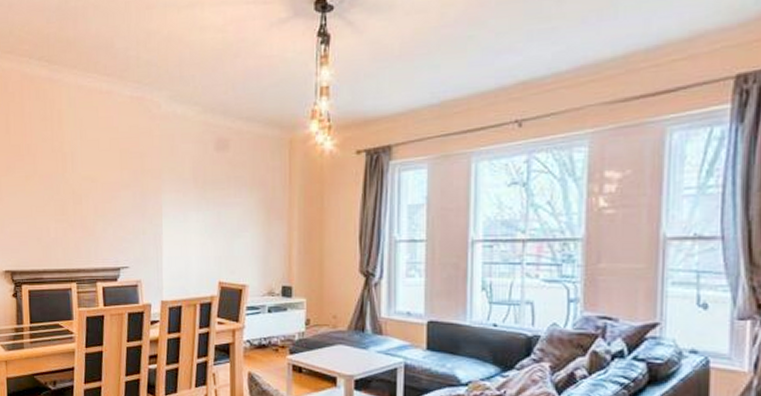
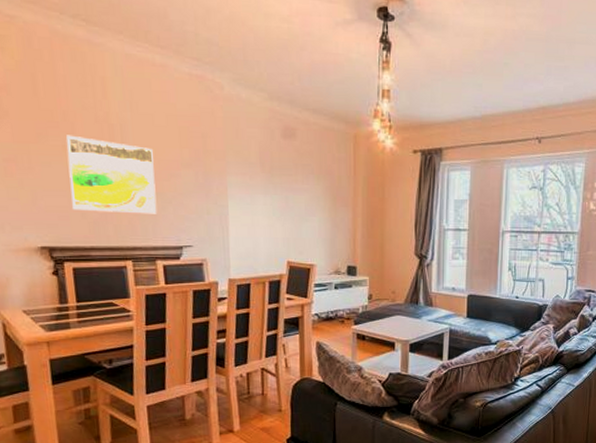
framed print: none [28,166,99,237] -> present [66,135,157,214]

